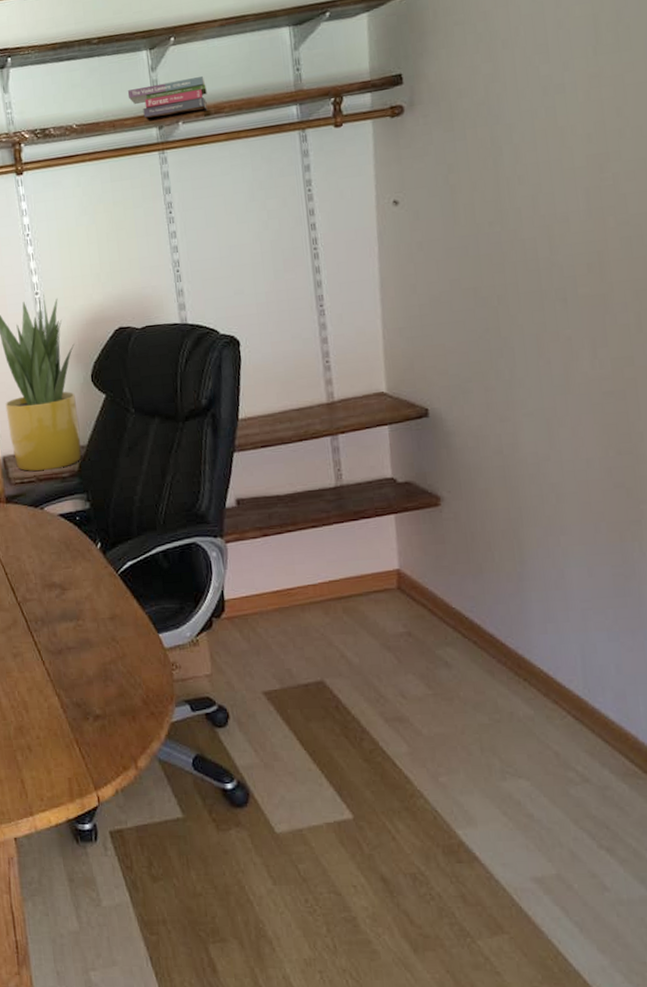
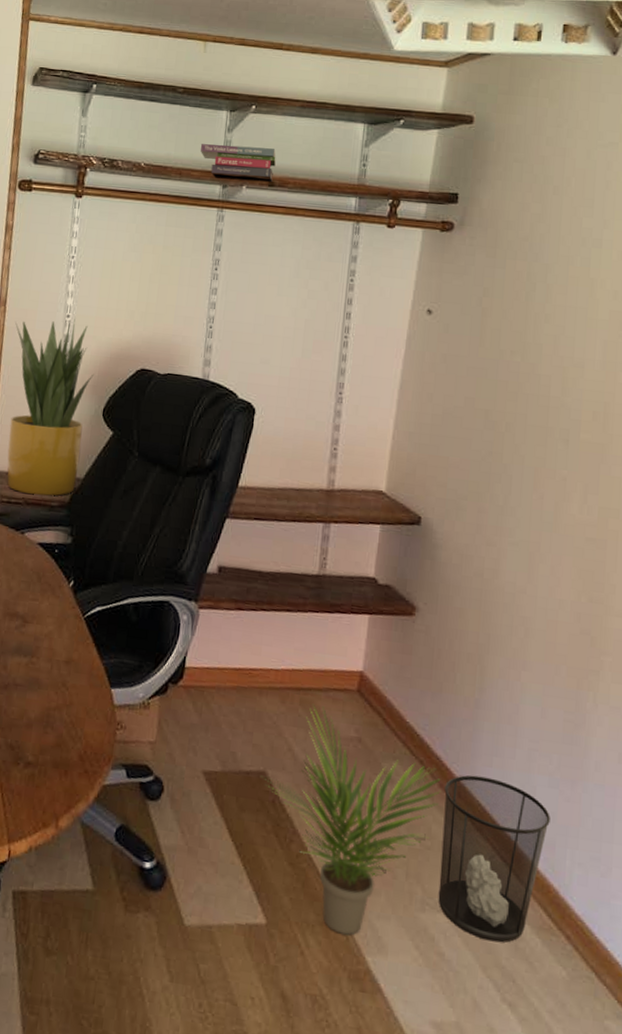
potted plant: none [319,609,500,815] -> present [260,704,441,935]
waste bin: none [503,644,617,795] -> present [438,775,550,943]

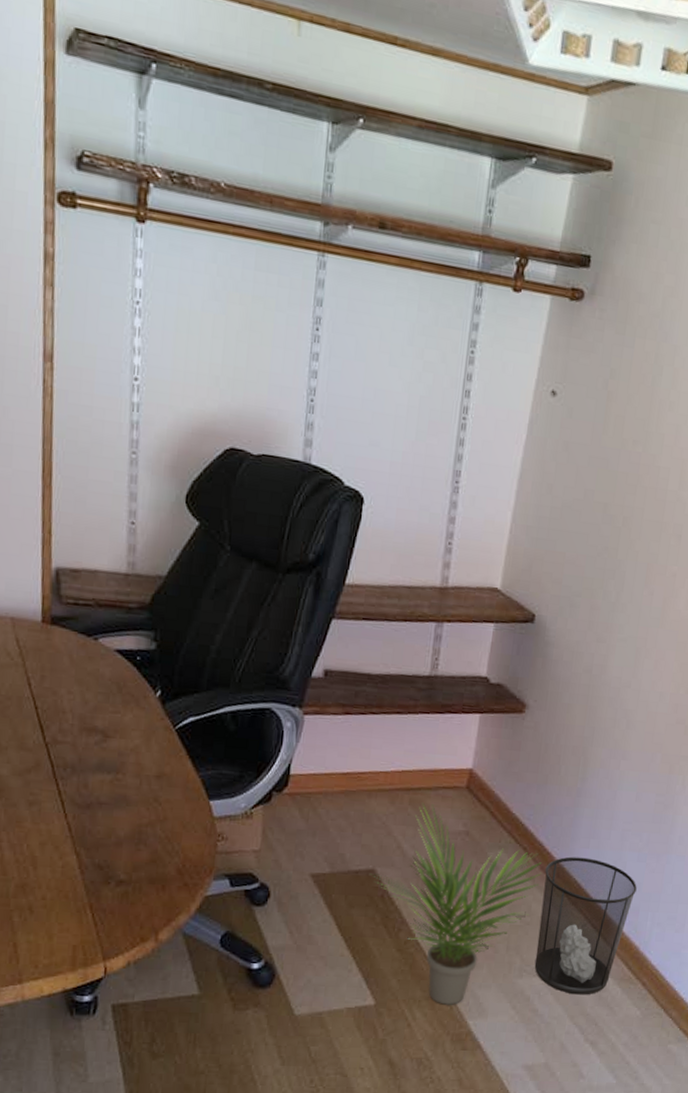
planter: present [7,318,94,496] -> none [67,381,173,597]
books: present [200,144,276,183] -> none [295,164,388,224]

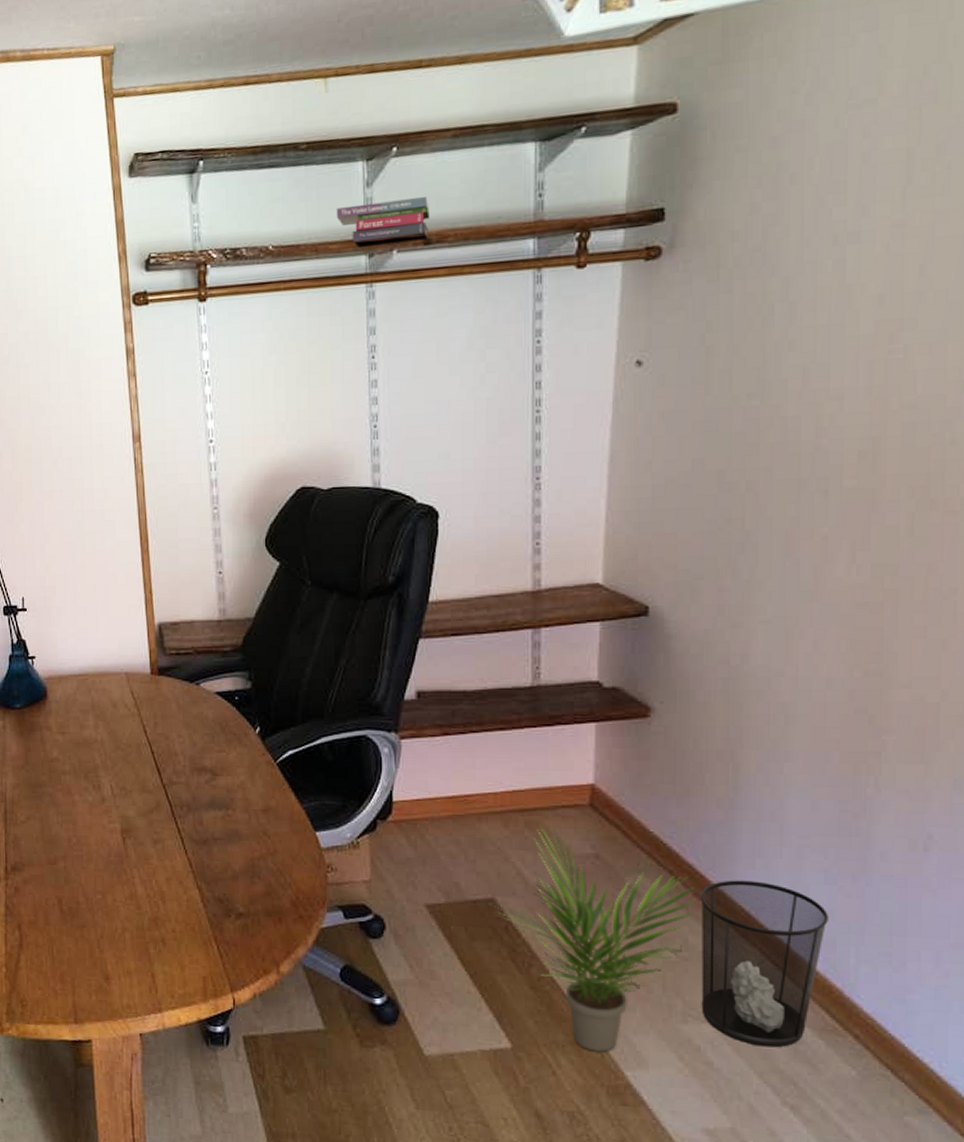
books: none [295,164,388,224] -> present [336,197,430,249]

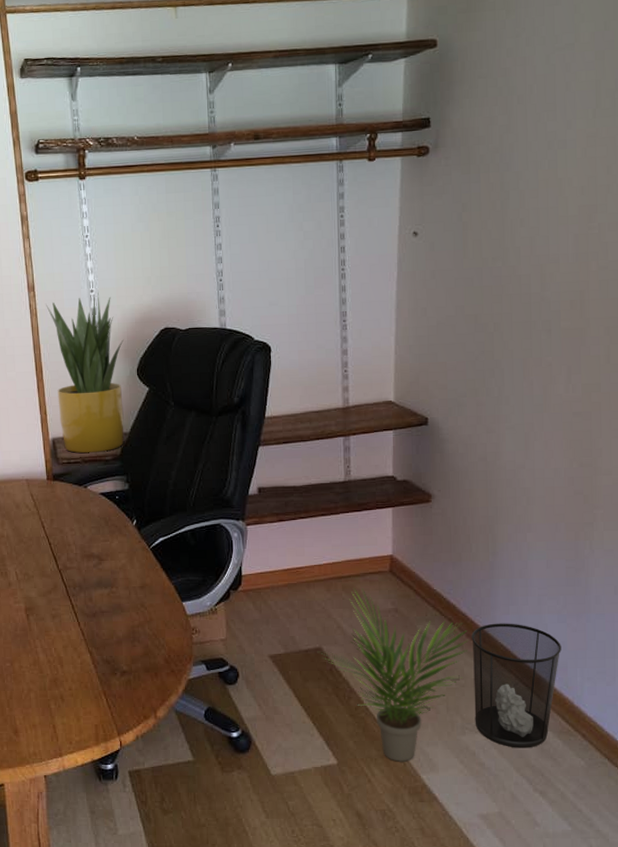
planter: none [154,441,250,643] -> present [46,291,124,454]
books: present [336,197,430,249] -> none [186,103,258,141]

